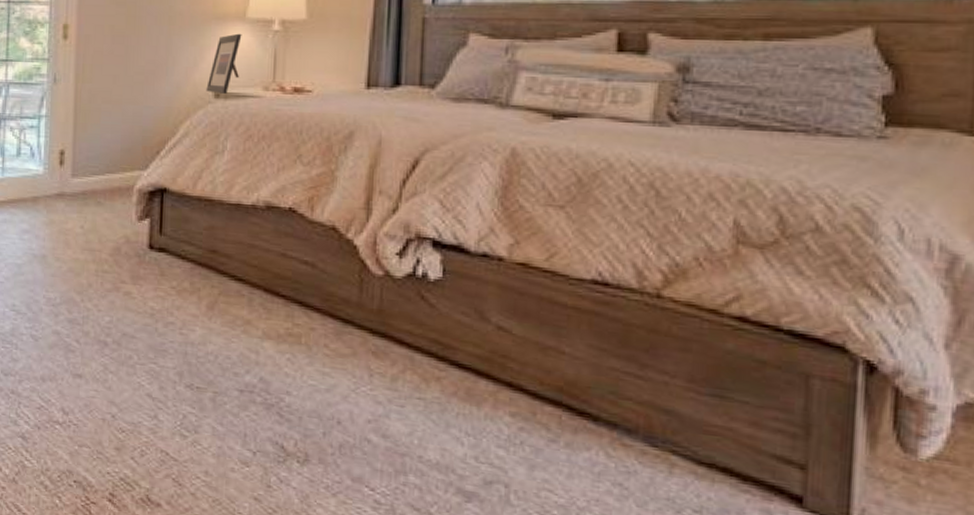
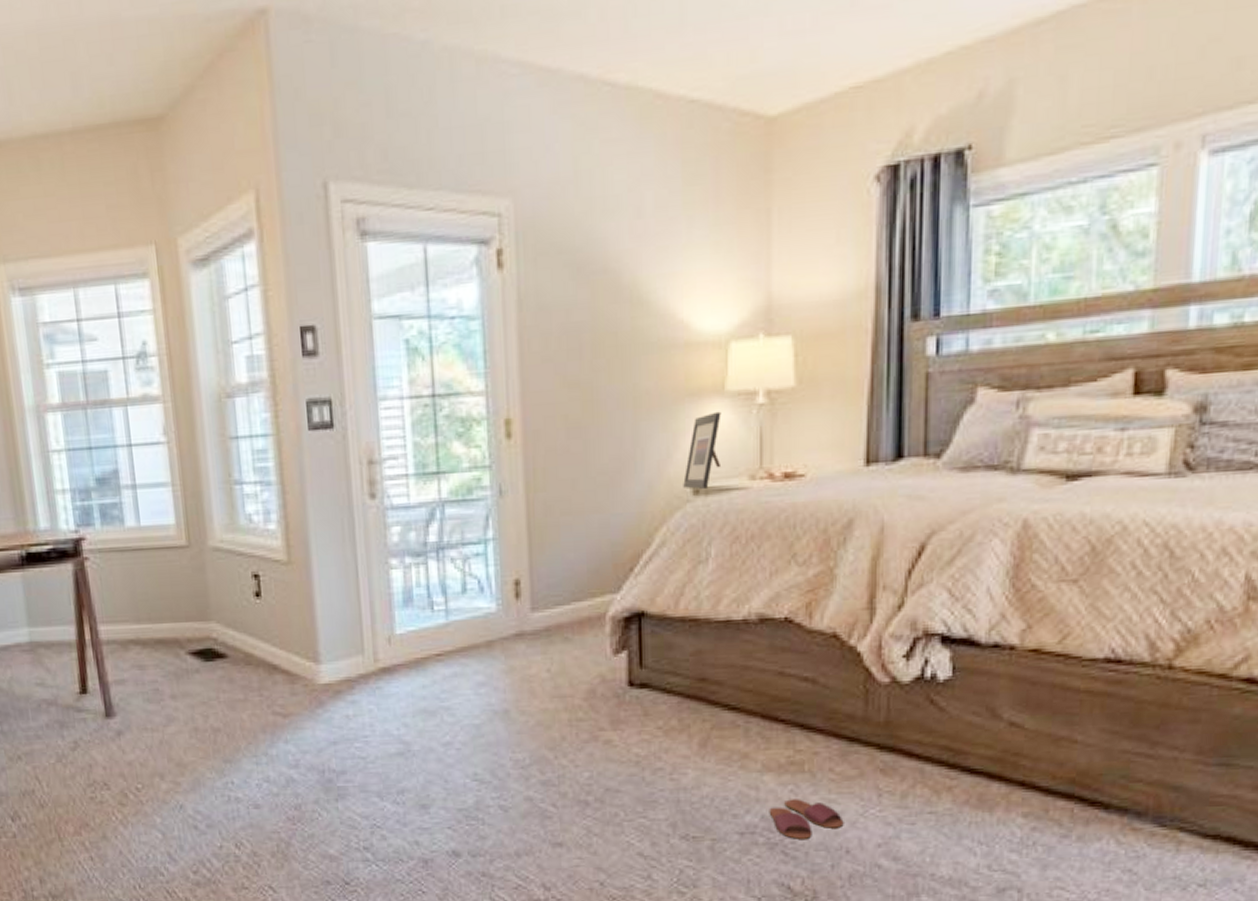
slippers: none [267,366,336,405] -> present [769,799,844,839]

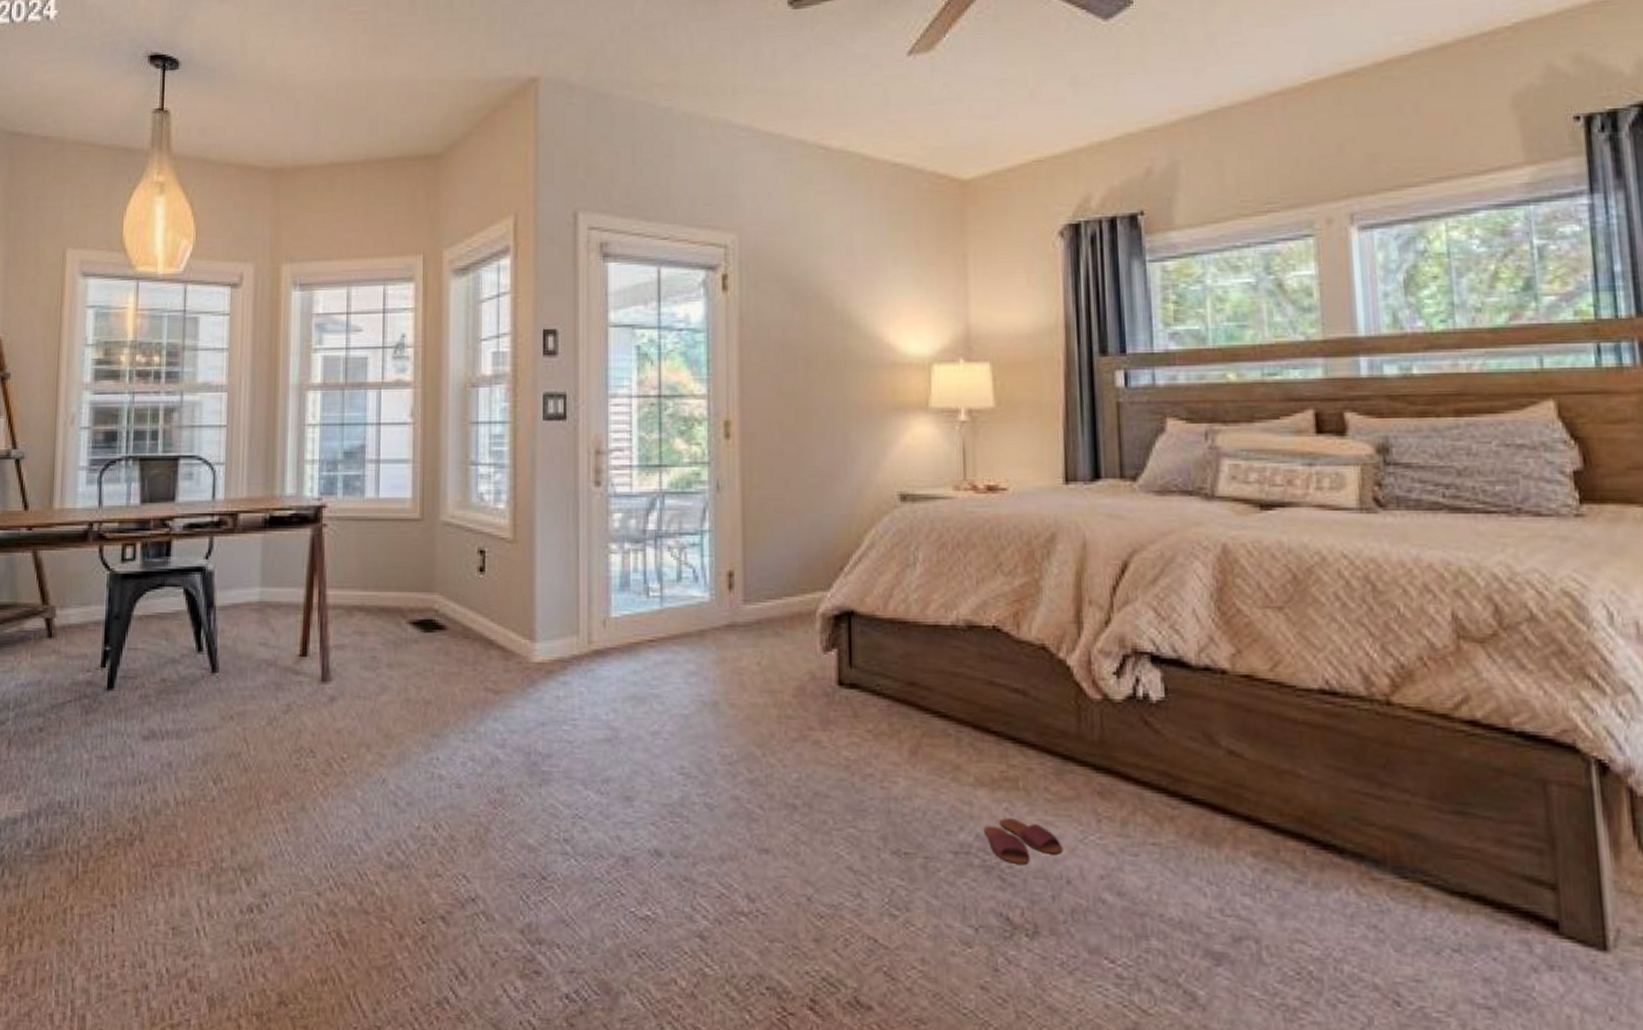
picture frame: present [683,411,721,490] -> none [891,425,926,497]

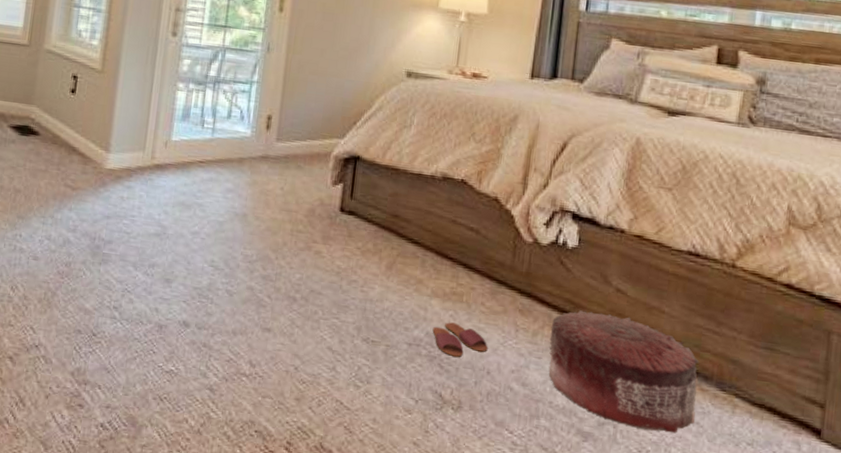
pouf: none [1145,785,1370,944] -> present [548,310,699,434]

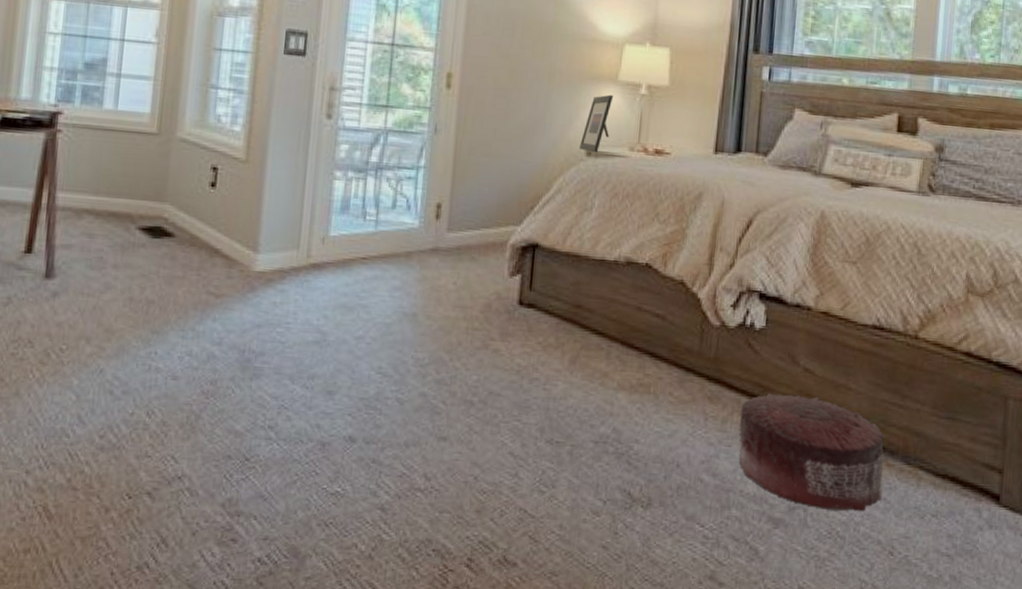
picture frame: none [400,21,434,75] -> present [579,94,614,153]
slippers: present [432,322,488,357] -> none [619,416,677,452]

